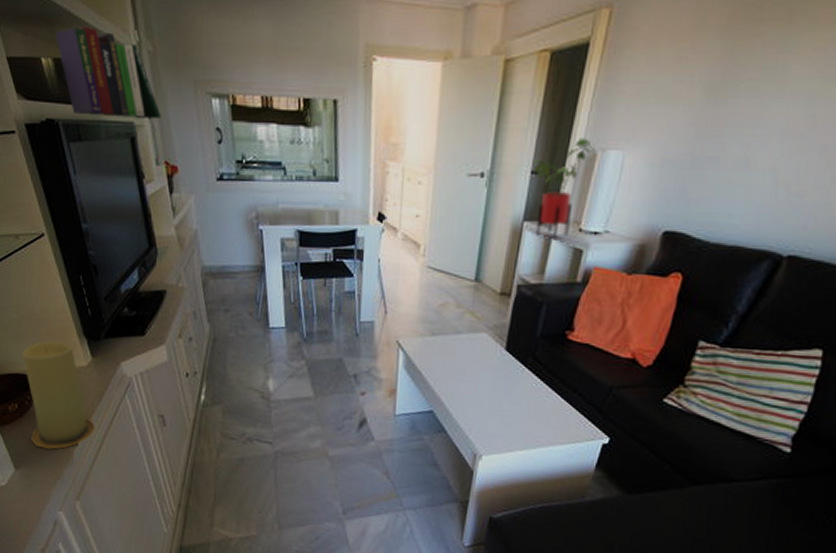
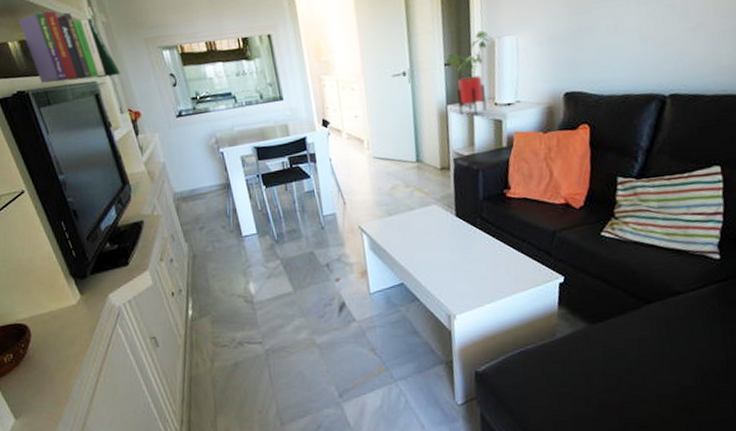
candle: present [23,341,96,449] -> none [13,286,92,393]

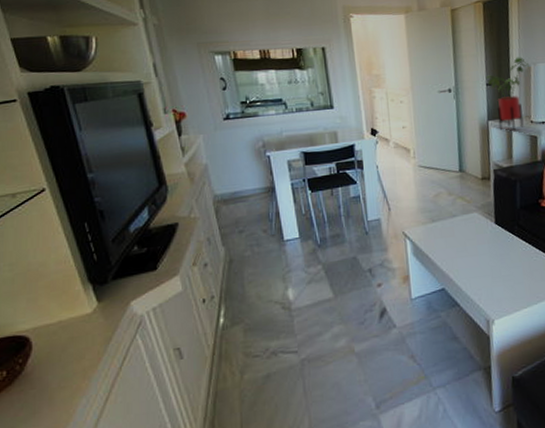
books: present [18,10,120,83] -> none [61,9,168,79]

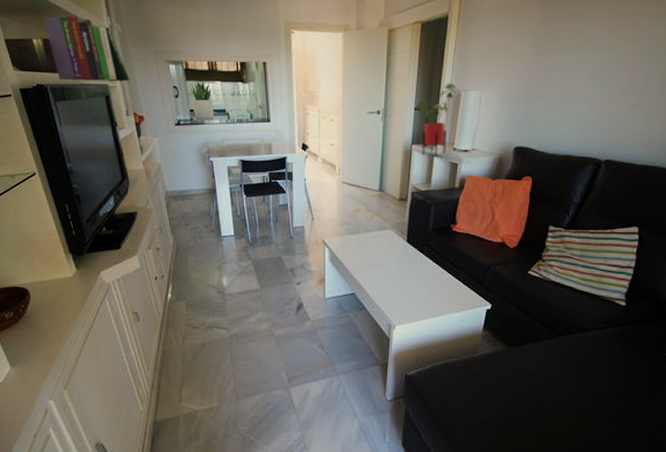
books: none [61,9,168,79] -> present [43,15,130,82]
planter: none [241,70,269,113] -> present [191,81,214,120]

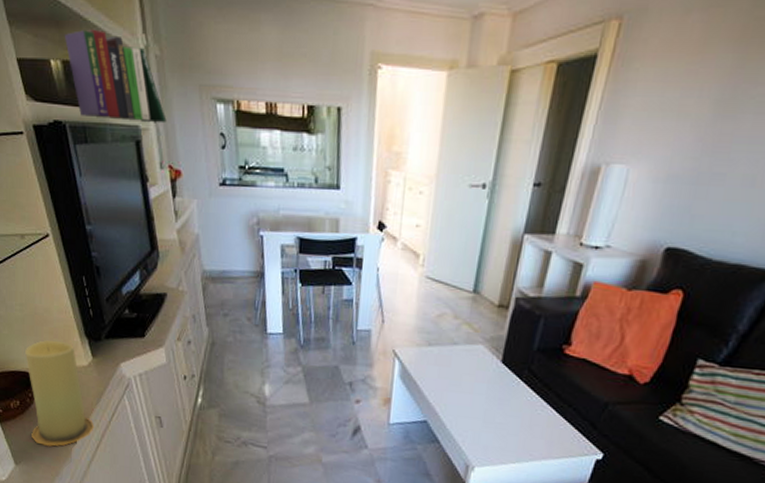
candle: none [17,258,80,348] -> present [25,340,95,447]
planter: present [191,81,214,120] -> none [242,128,270,182]
house plant: present [416,83,459,157] -> none [535,151,599,252]

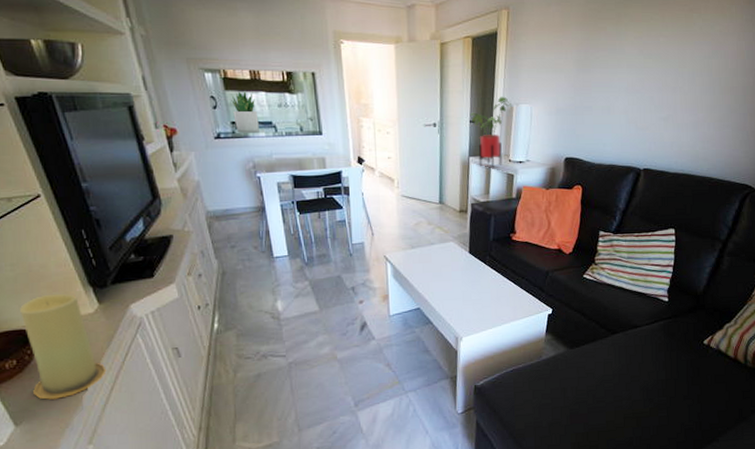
books: present [64,29,167,123] -> none [44,13,158,91]
planter: none [242,128,270,182] -> present [231,91,259,133]
house plant: none [535,151,599,252] -> present [471,96,512,168]

